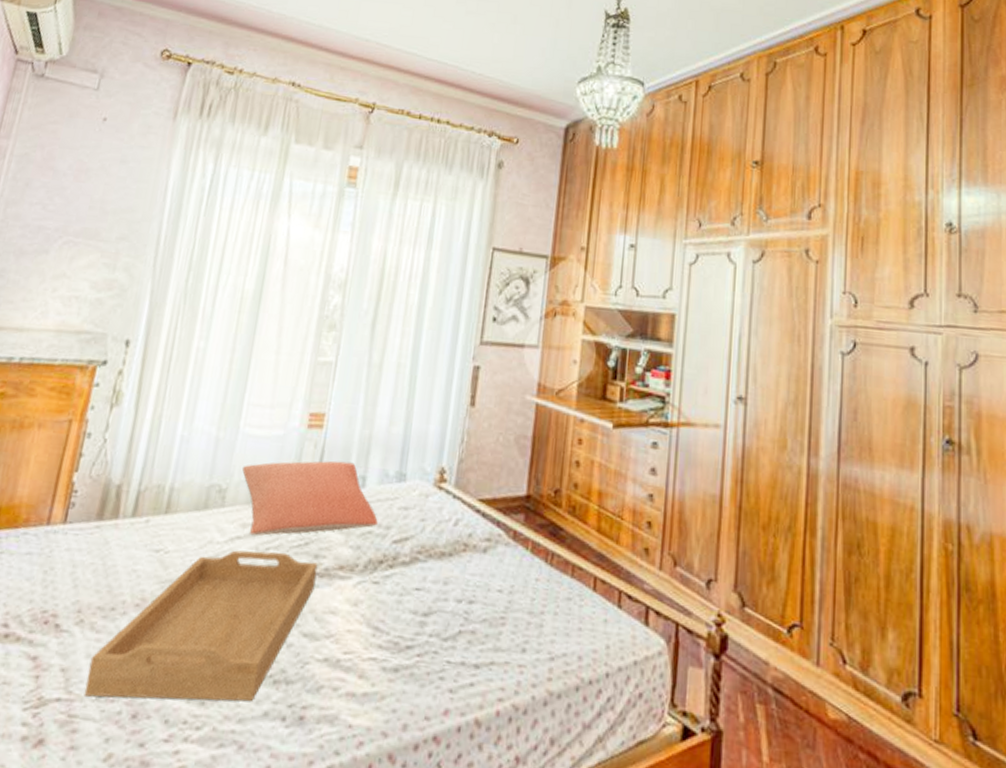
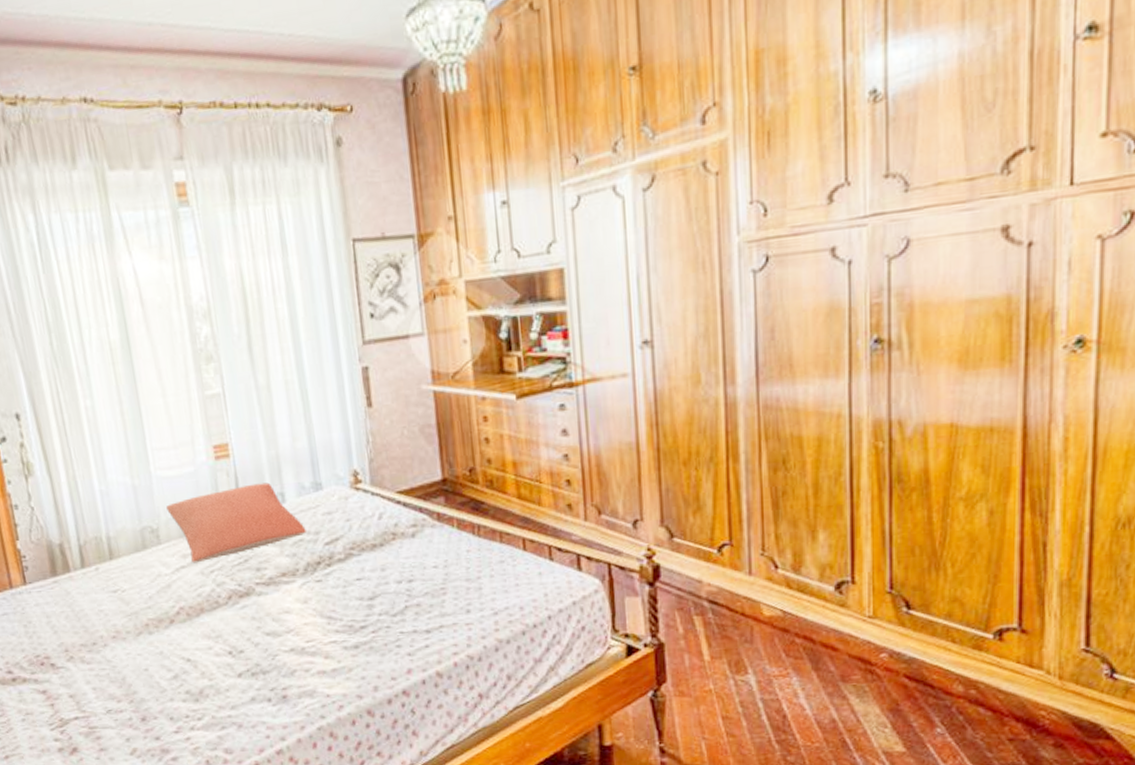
serving tray: present [83,550,318,702] -> none [90,571,265,712]

